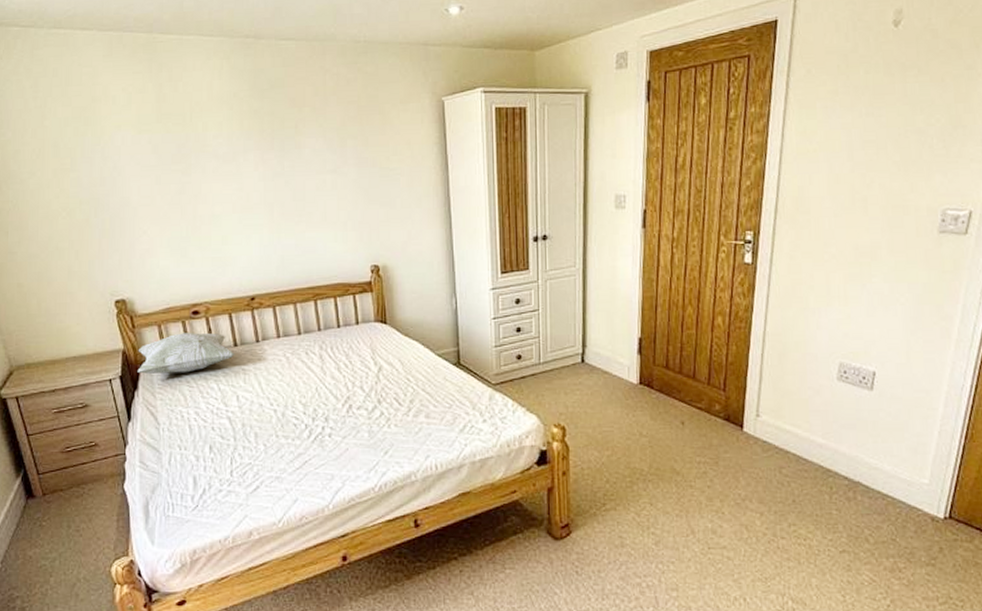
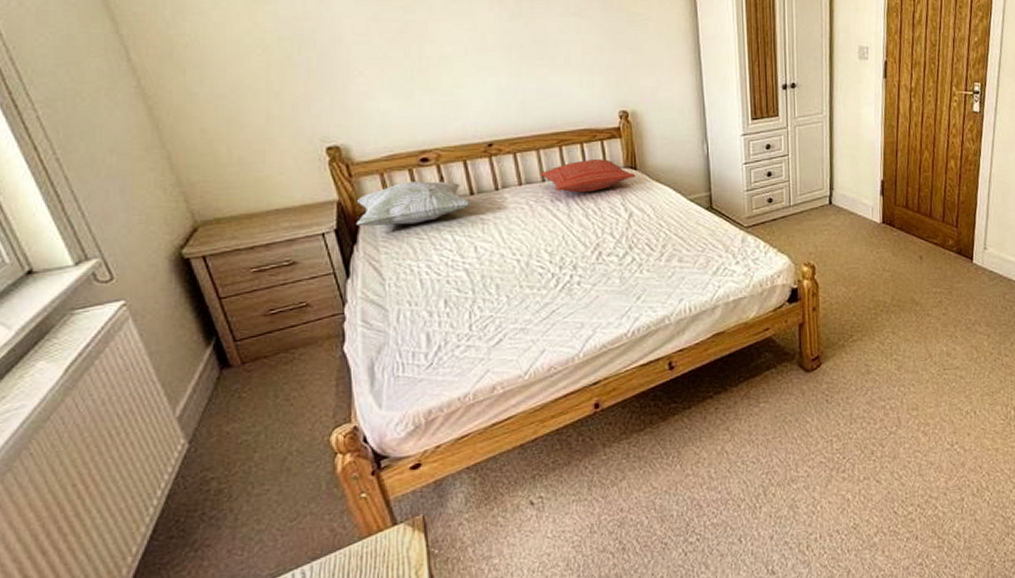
pillow: none [296,313,386,346] -> present [540,159,636,193]

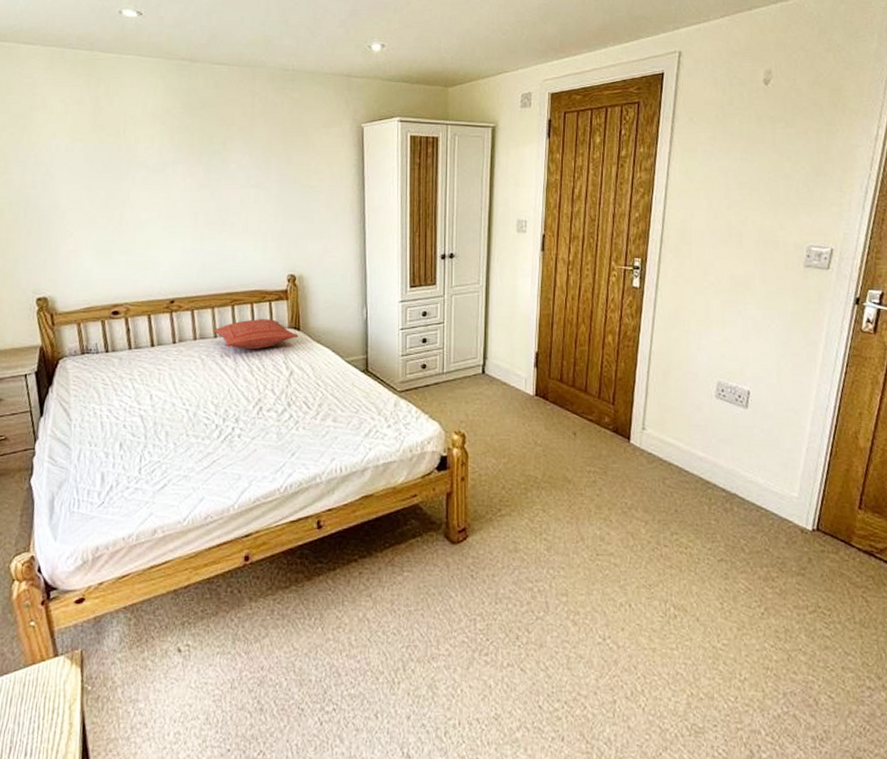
decorative pillow: present [356,181,472,226] -> none [53,332,152,371]

